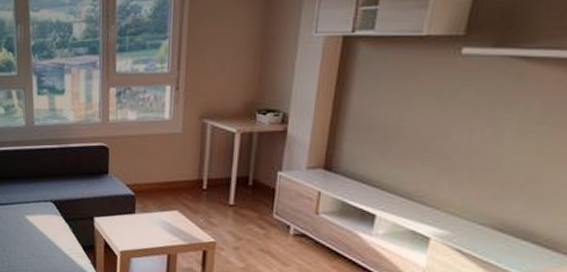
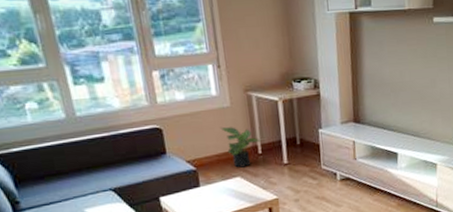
potted plant: none [167,153,208,201] -> present [220,126,260,168]

